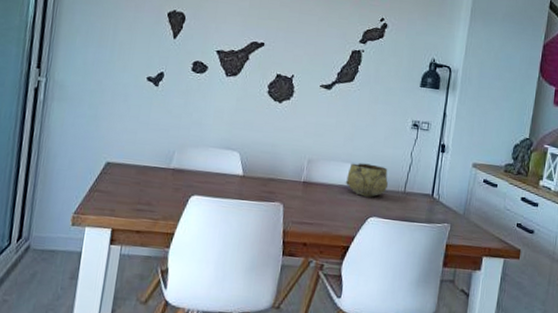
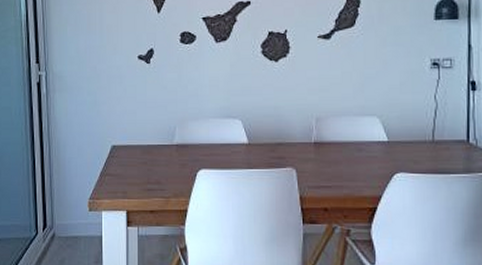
decorative bowl: present [345,162,389,197] -> none [361,114,413,151]

